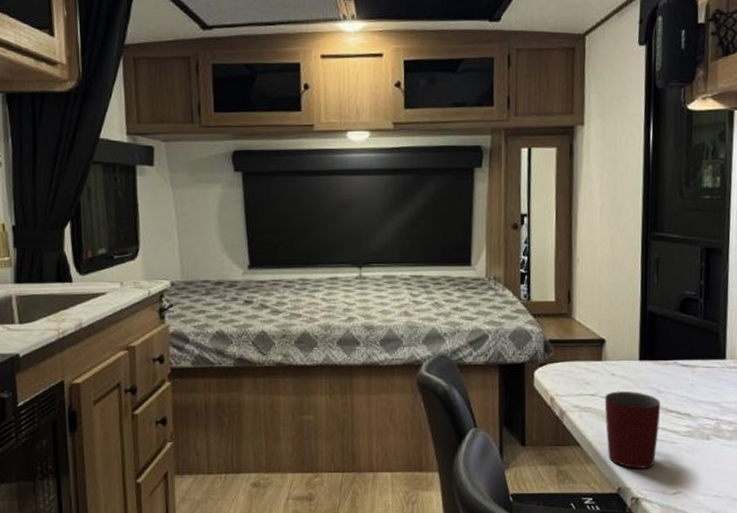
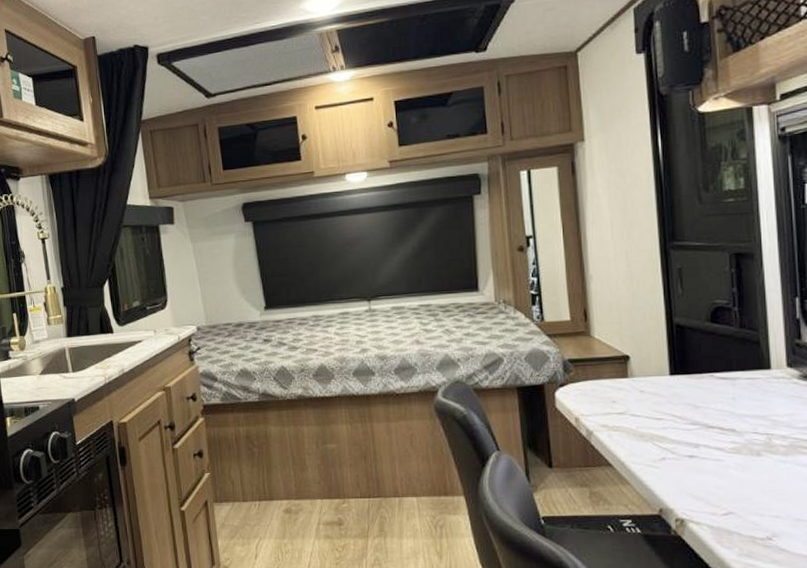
mug: present [604,391,660,469] -> none [635,408,700,488]

